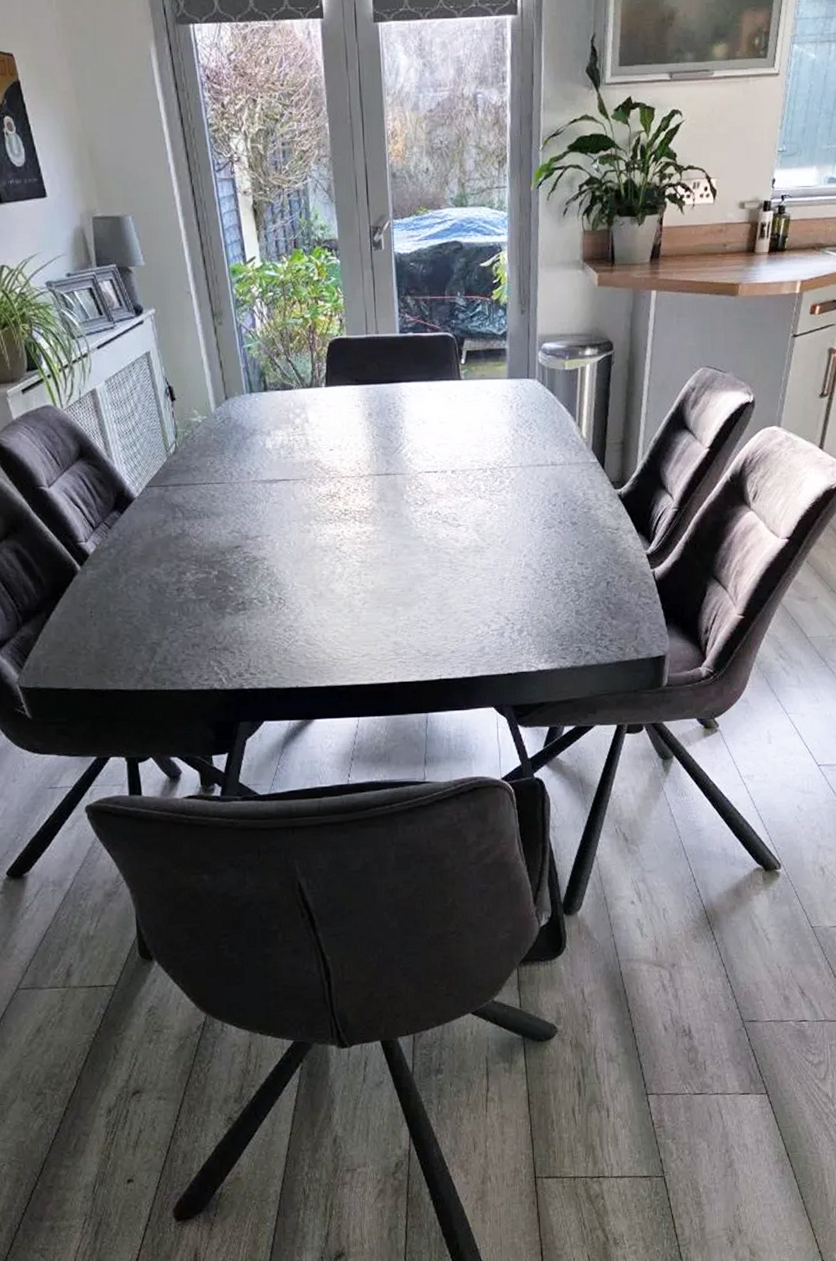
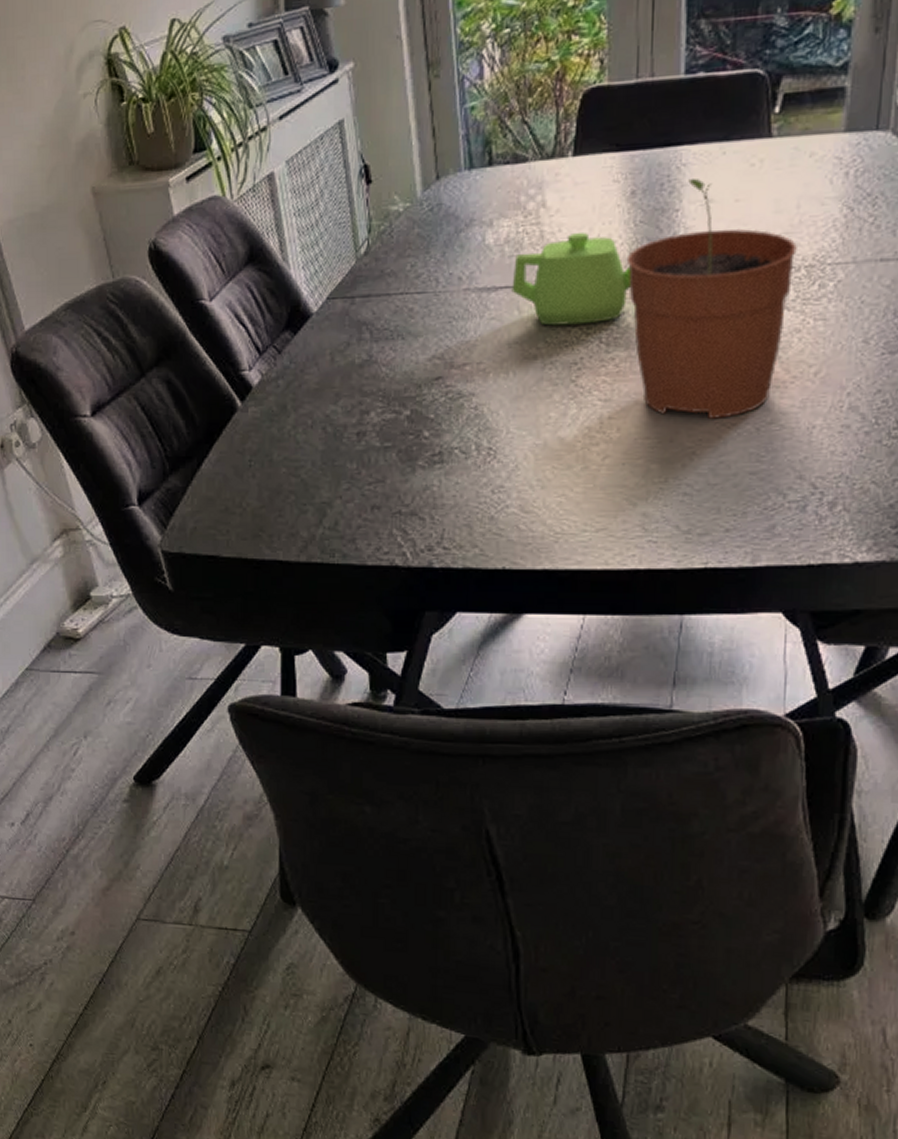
teapot: none [288,441,374,508] -> present [511,232,632,326]
plant pot: none [369,405,483,574] -> present [626,177,797,419]

